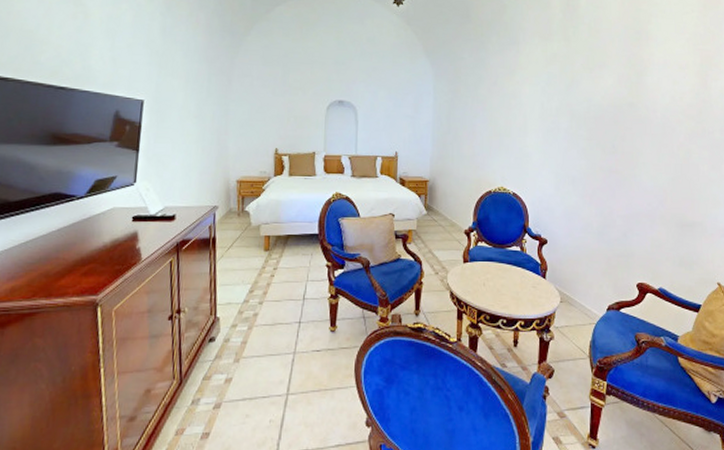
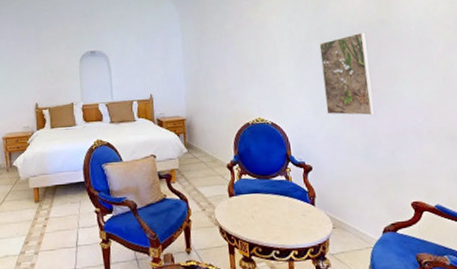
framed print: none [567,112,614,196] -> present [319,32,375,116]

